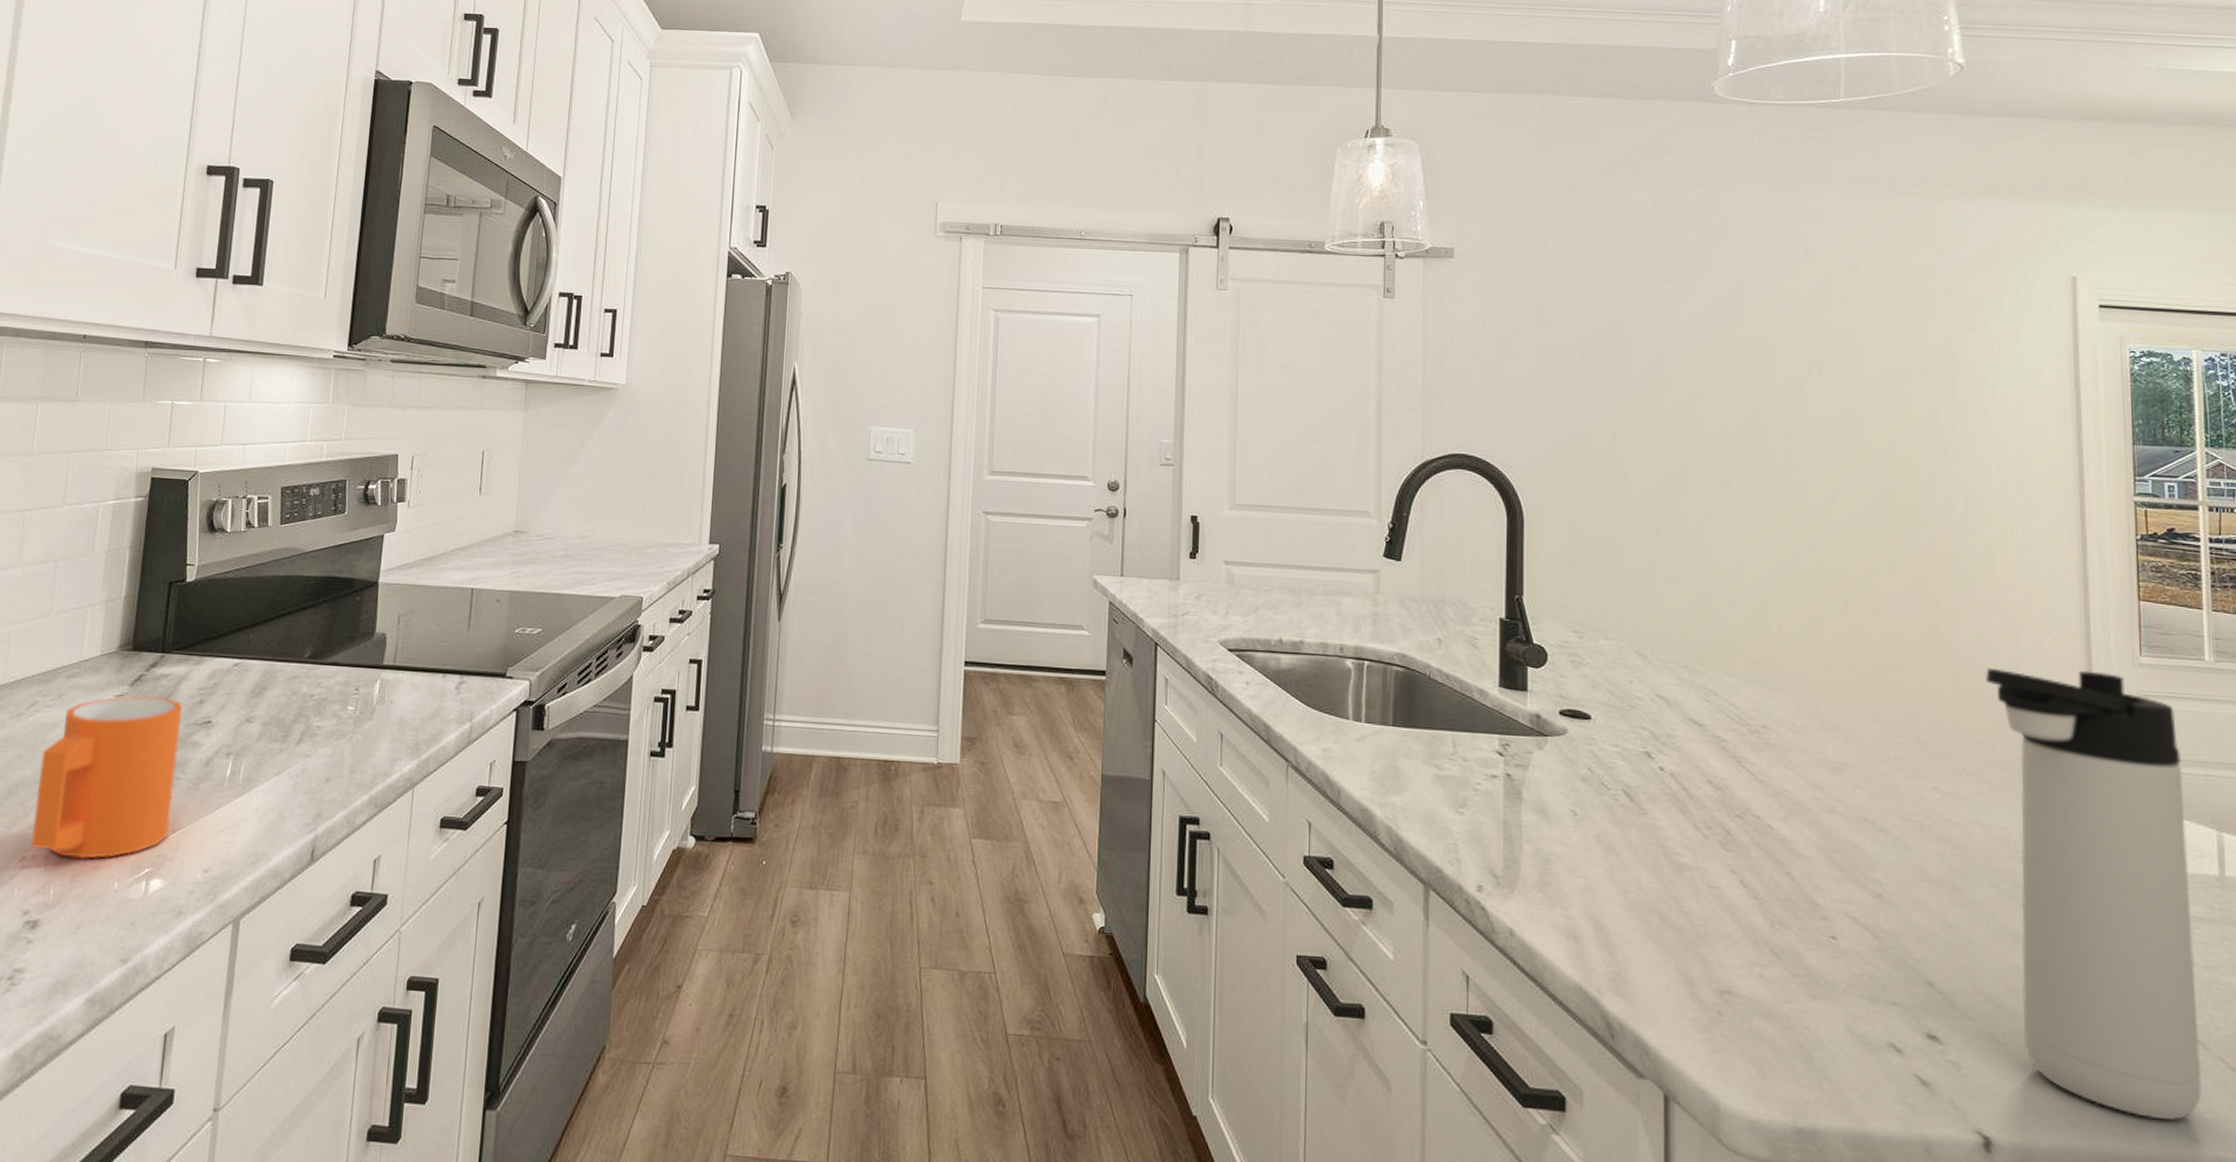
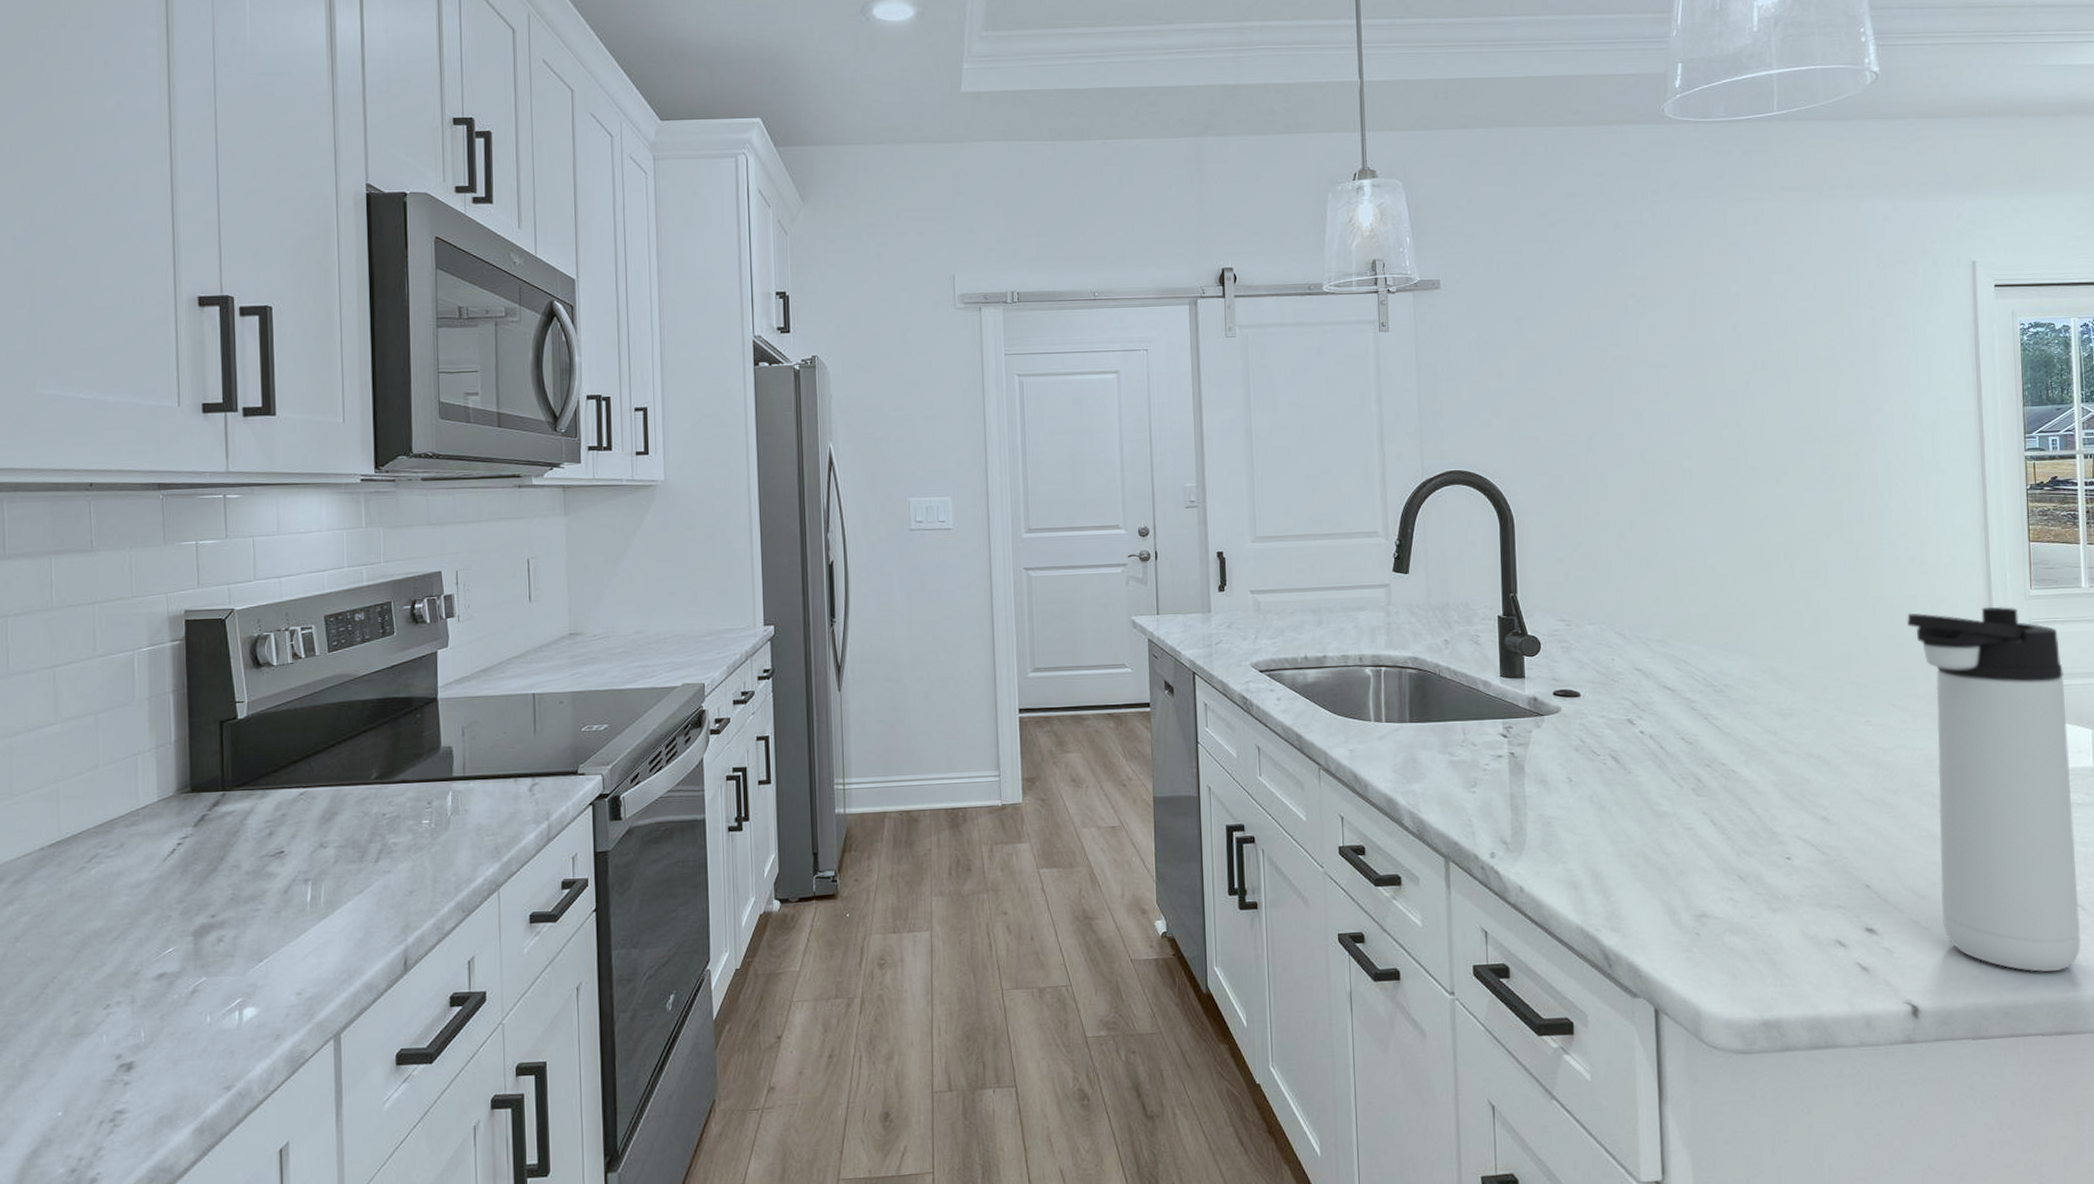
mug: present [31,695,183,859] -> none [111,833,256,999]

